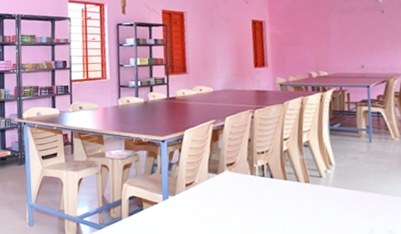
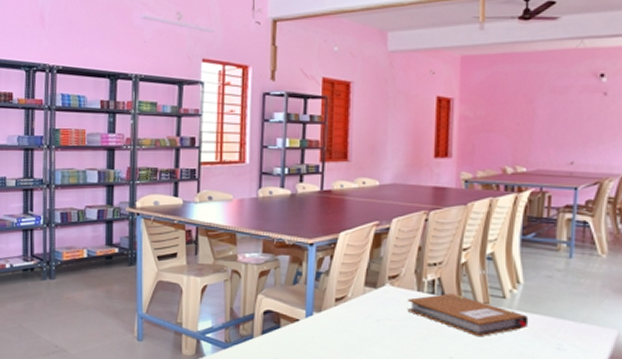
notebook: none [243,176,343,211] -> present [407,294,529,338]

